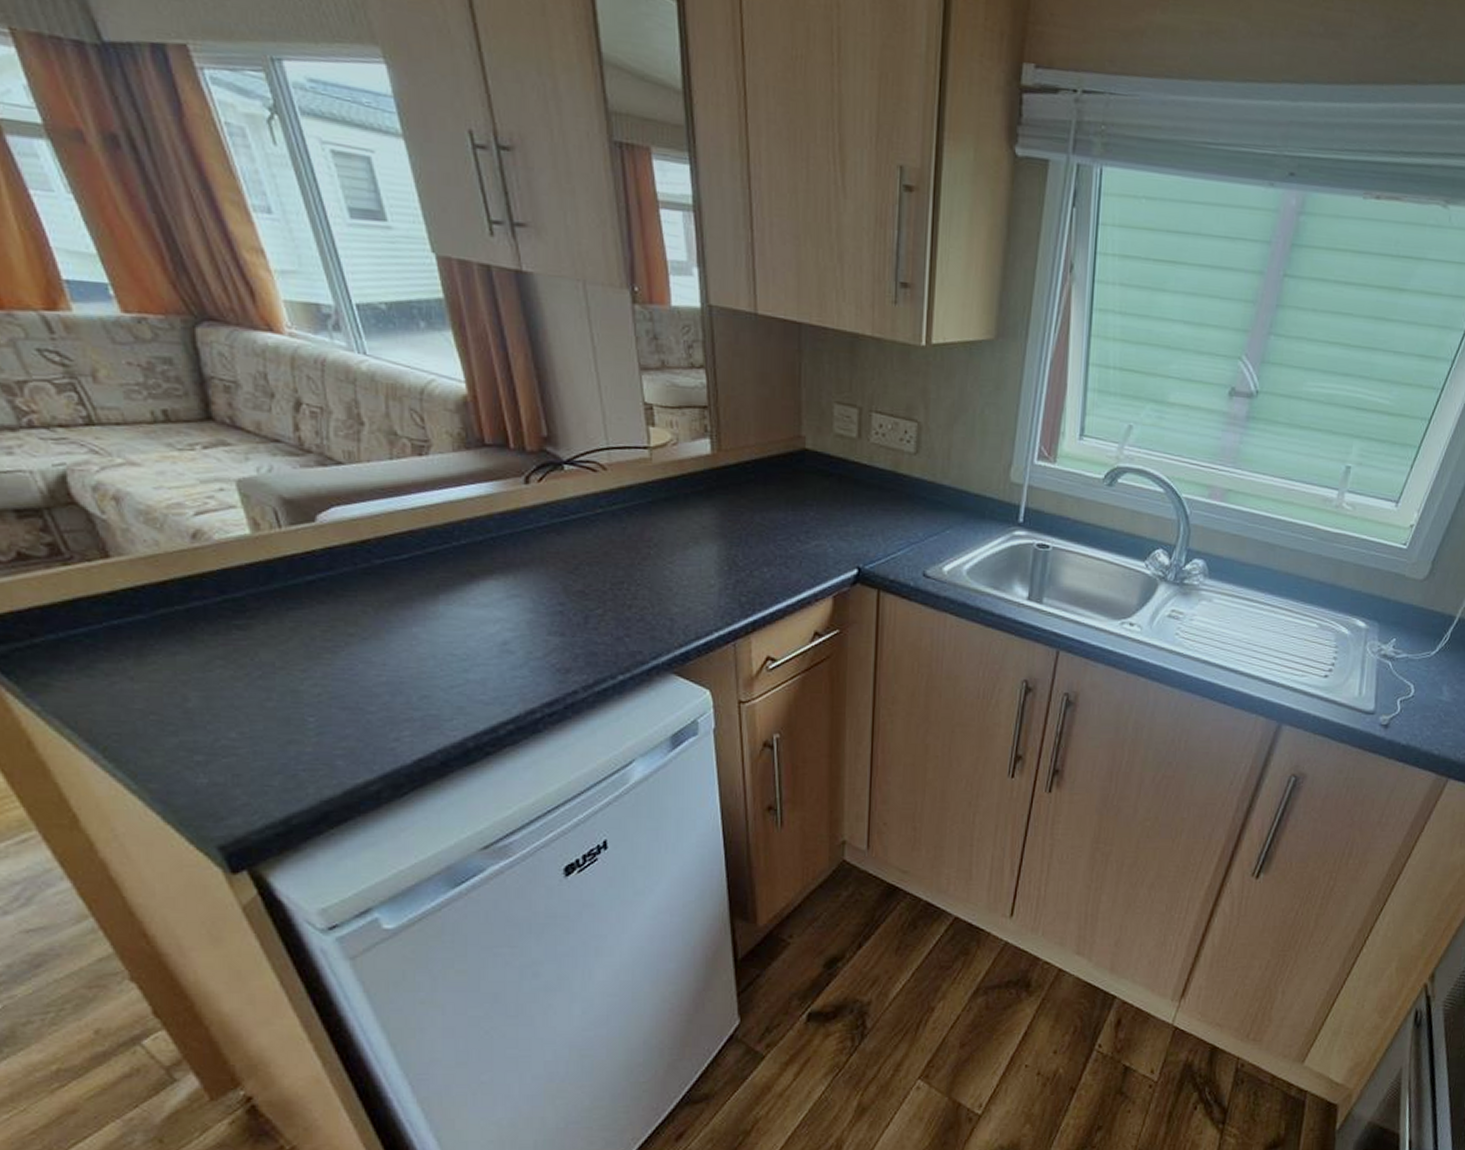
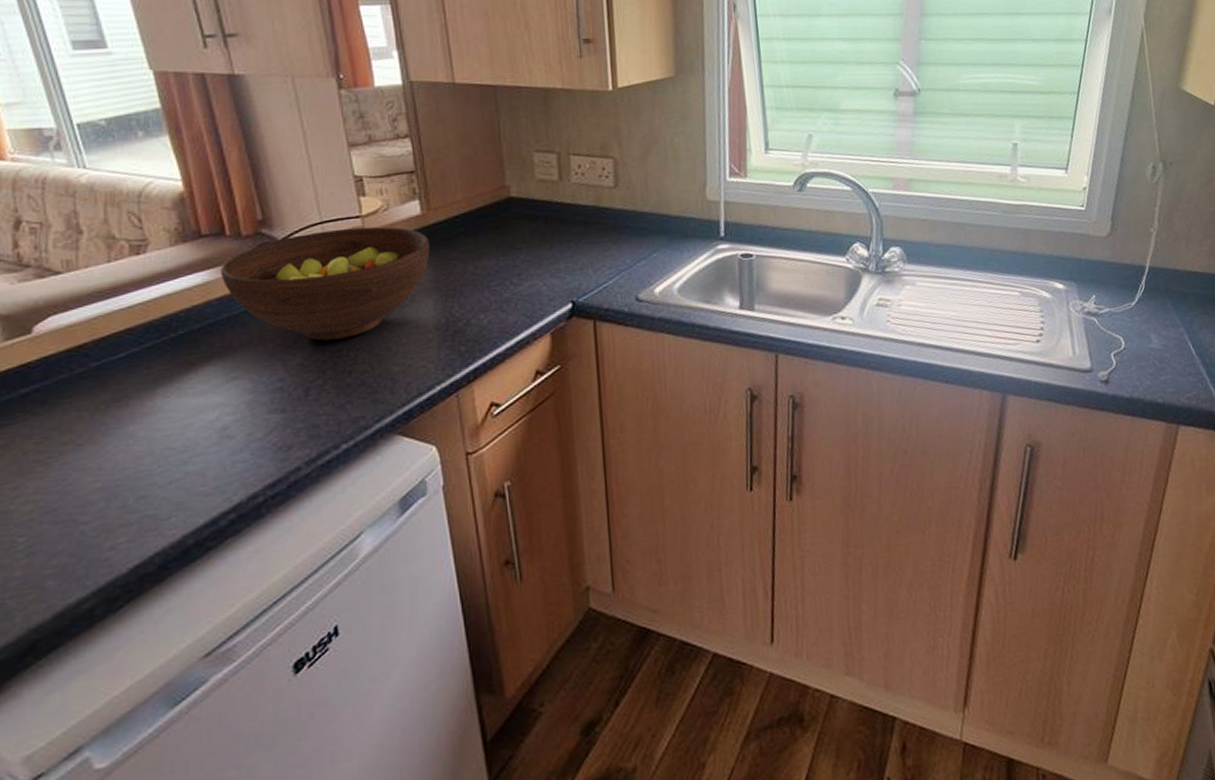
fruit bowl: none [503,457,718,572] -> present [220,226,430,341]

